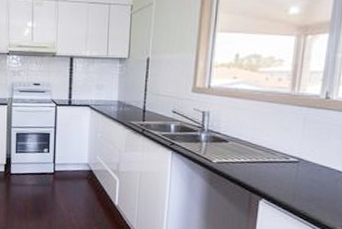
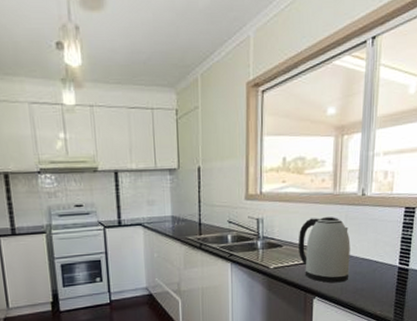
kettle: none [246,117,308,188] -> present [299,217,350,283]

